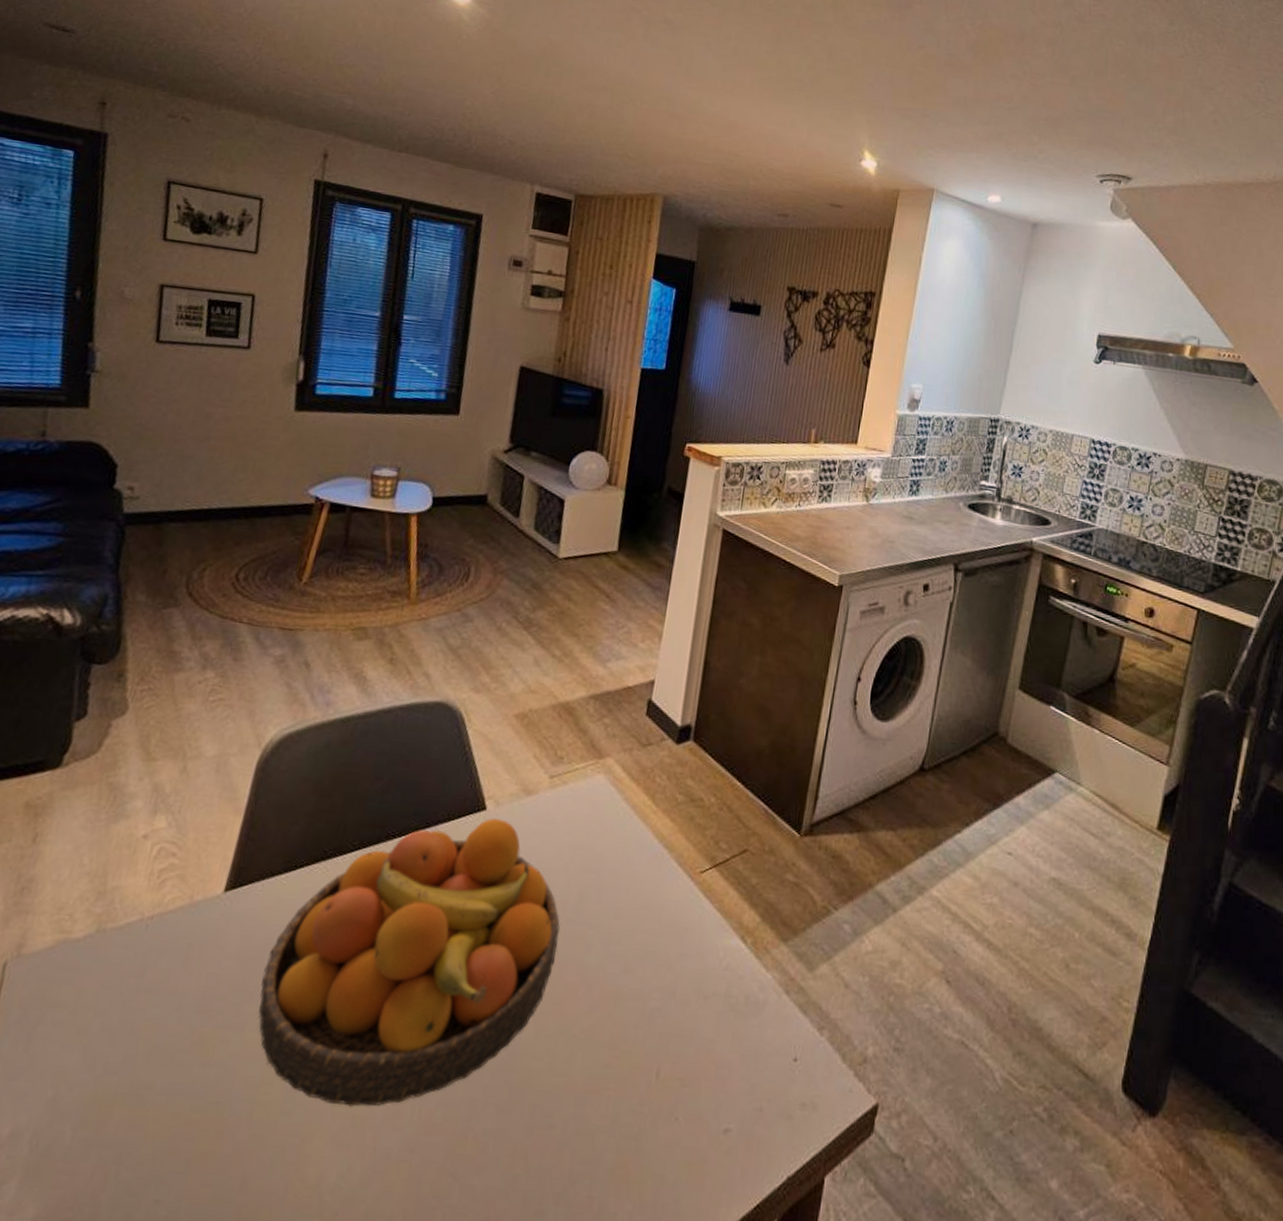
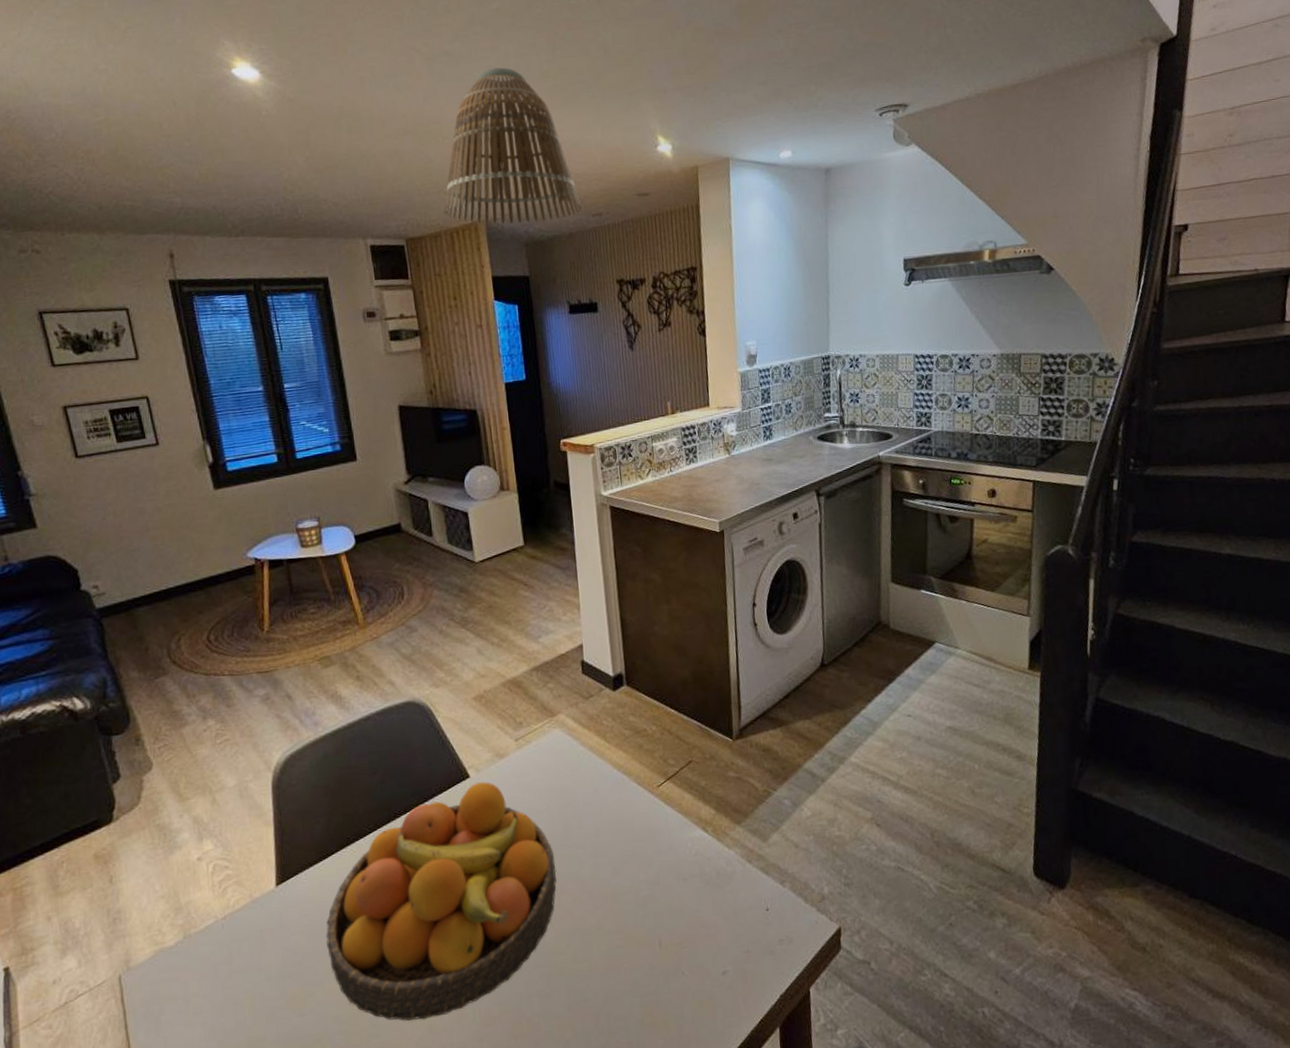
lamp shade: none [622,45,769,211] -> present [443,67,582,224]

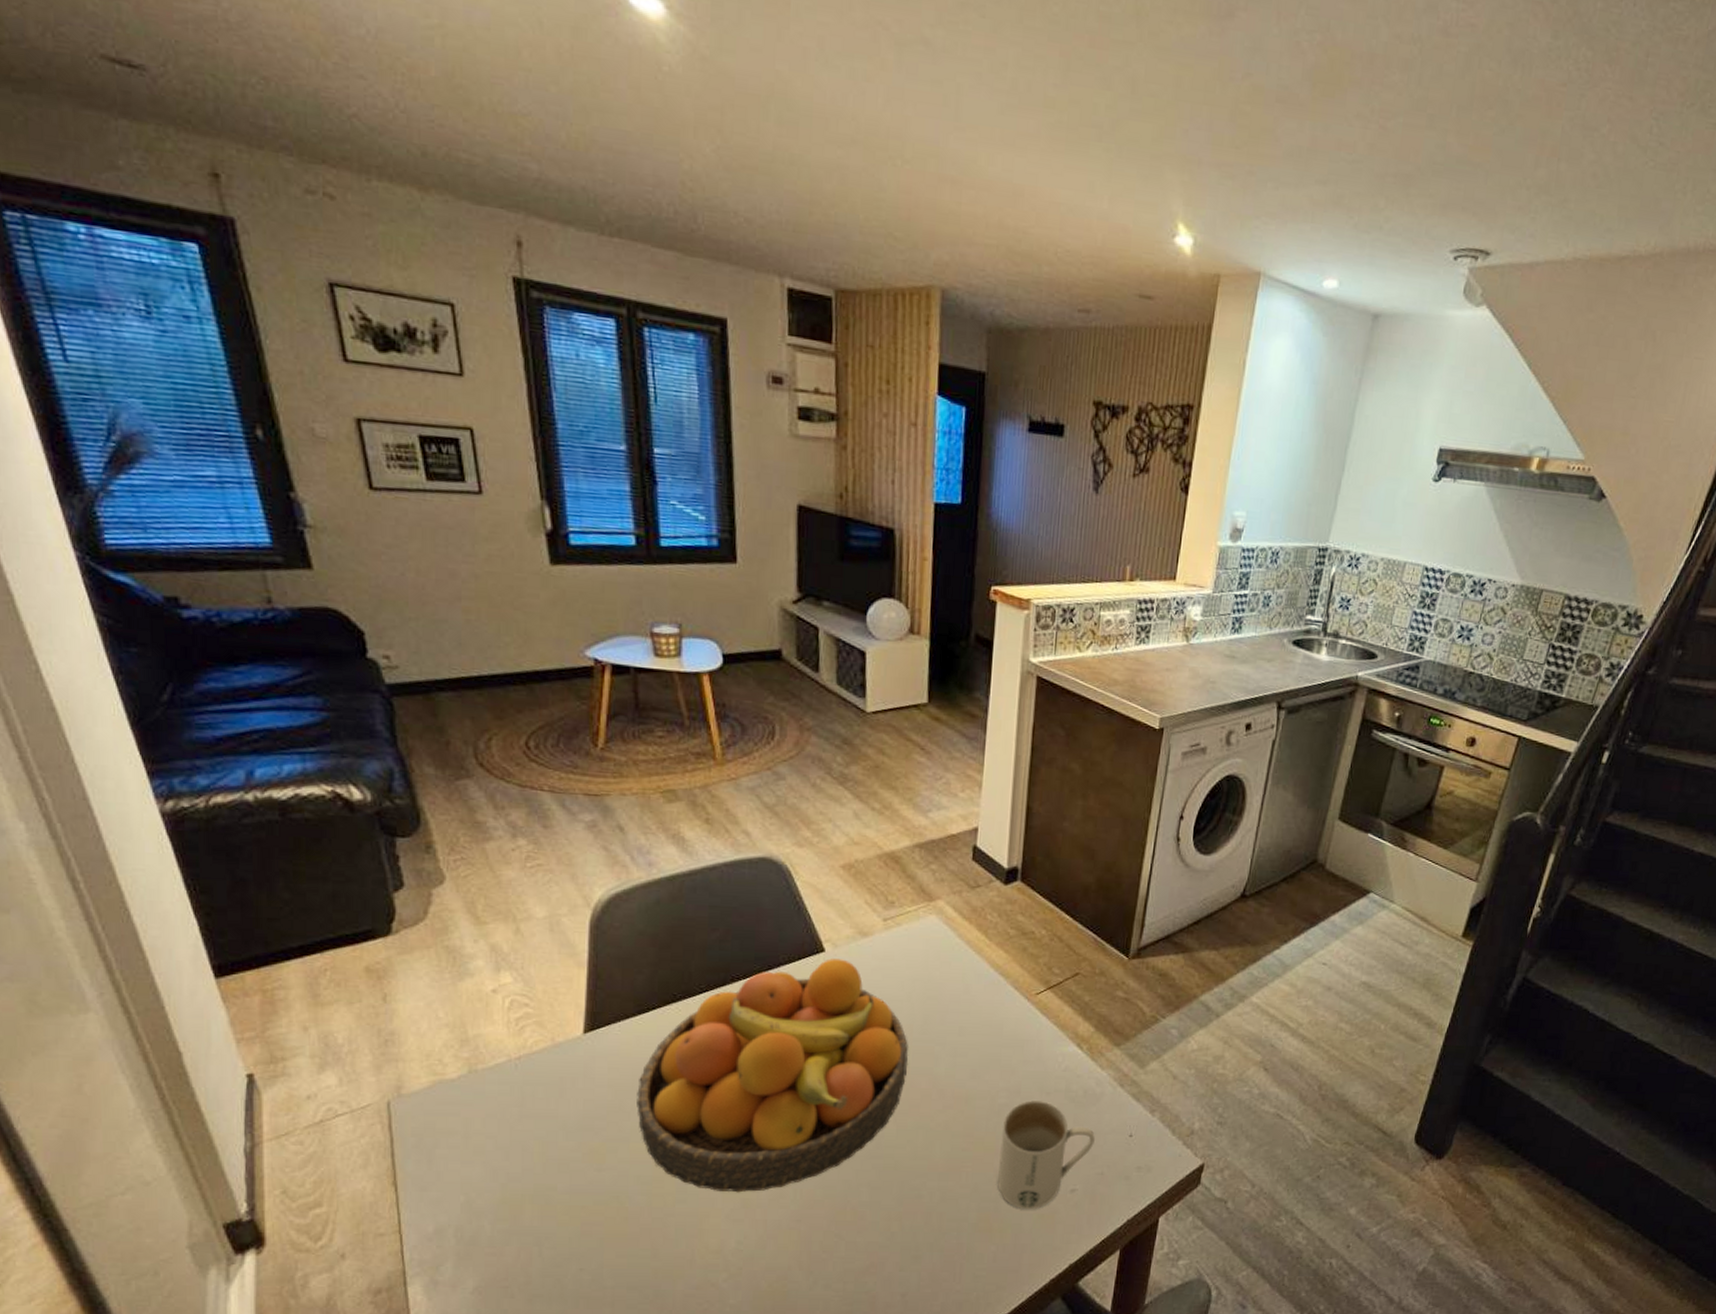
lamp shade: present [443,67,582,224] -> none [889,77,1067,306]
mug: none [649,887,735,999] -> present [998,1100,1095,1210]

